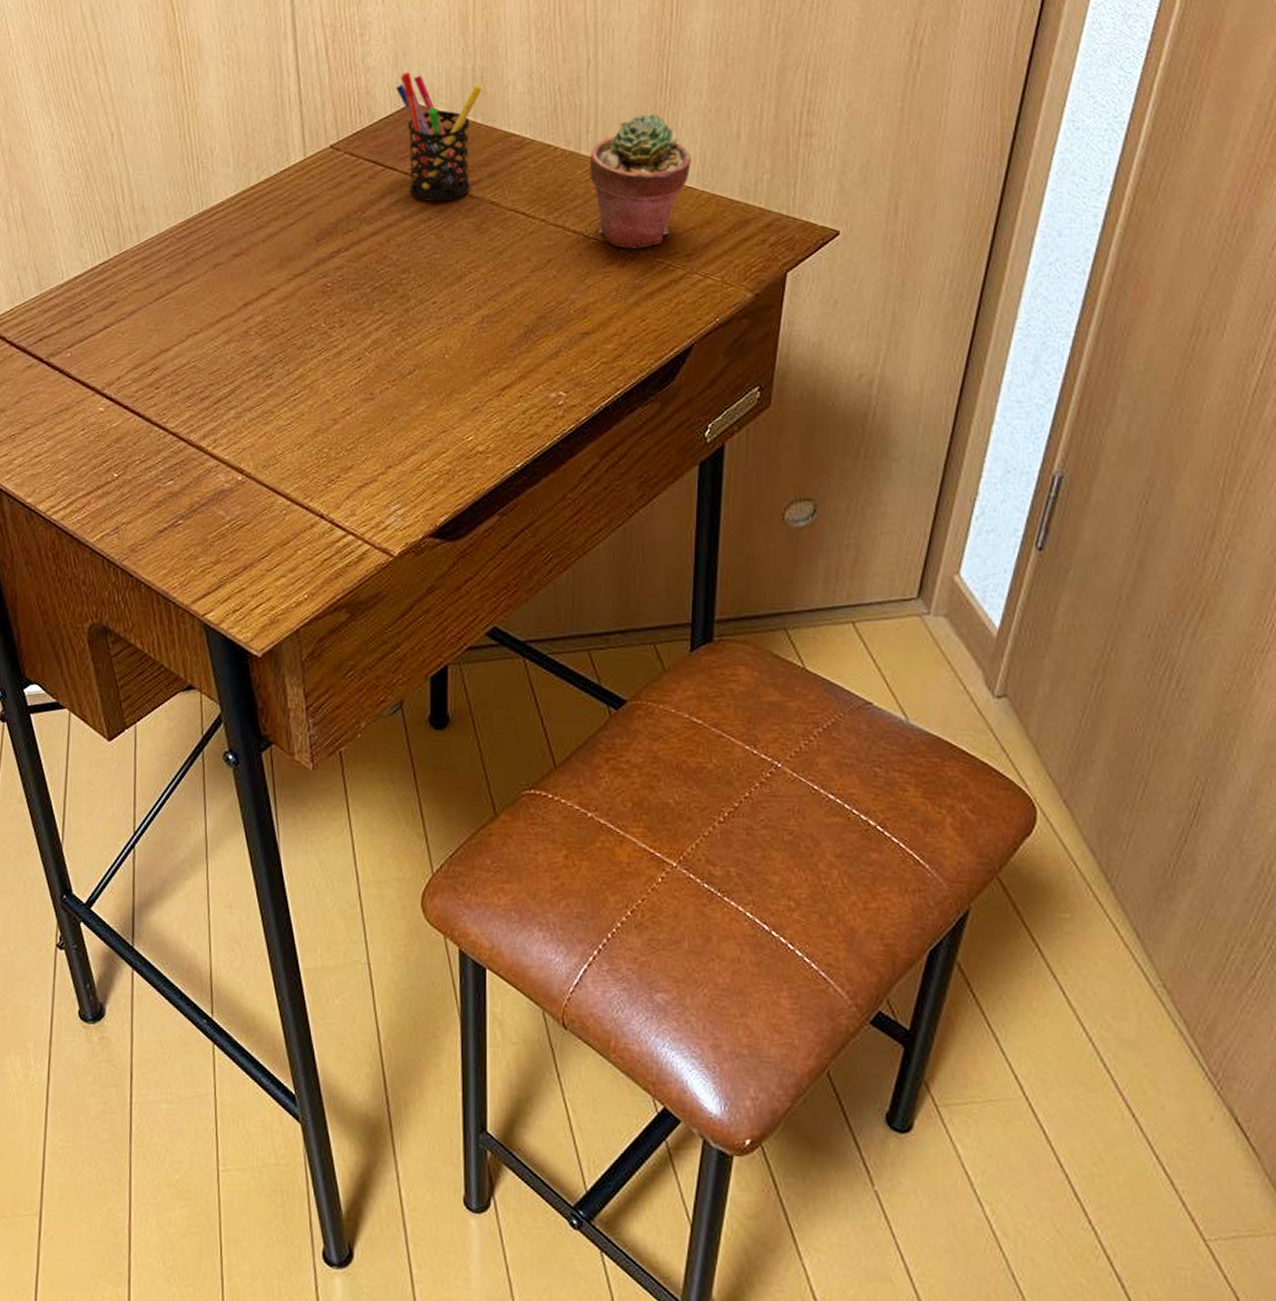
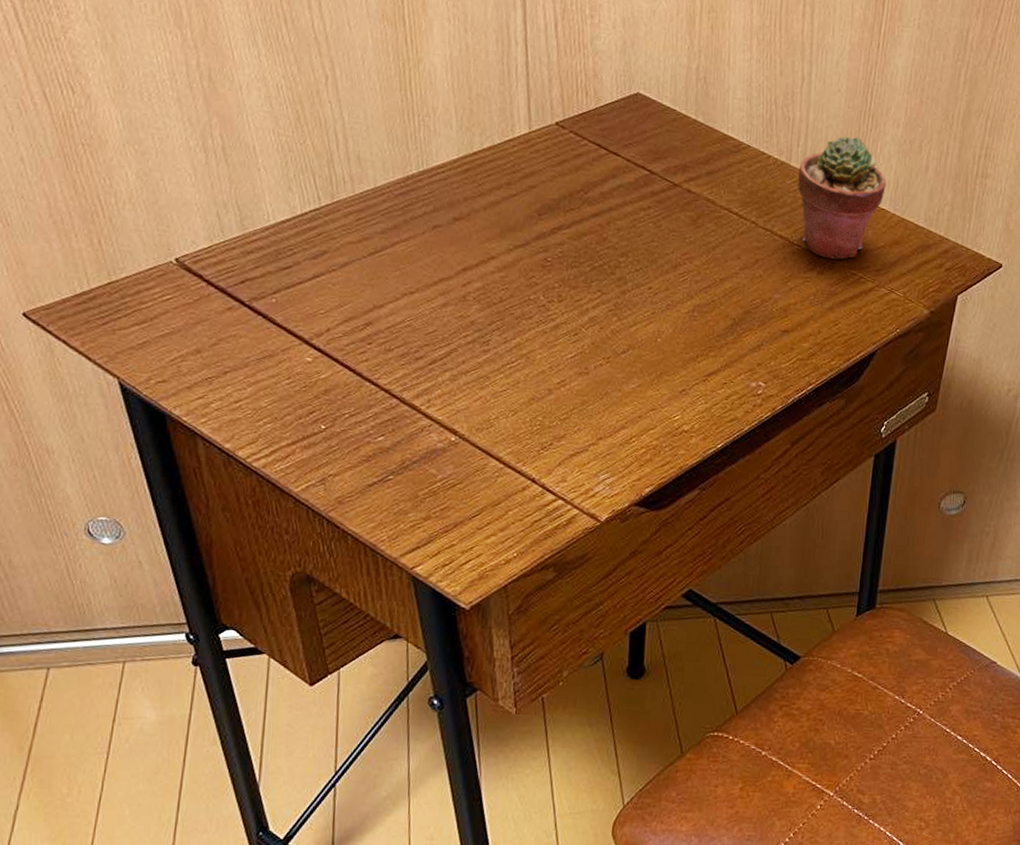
pen holder: present [396,72,483,202] -> none [623,61,705,193]

